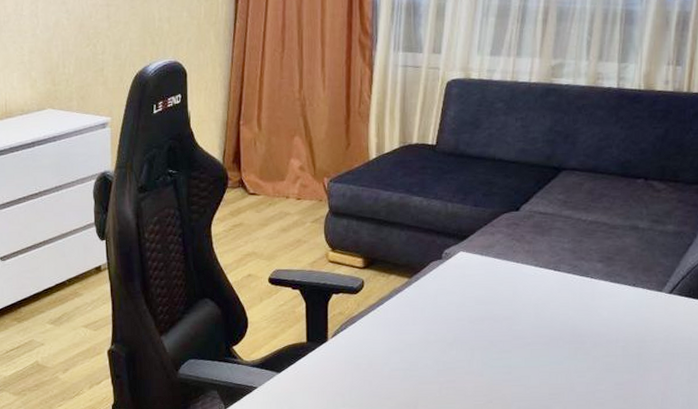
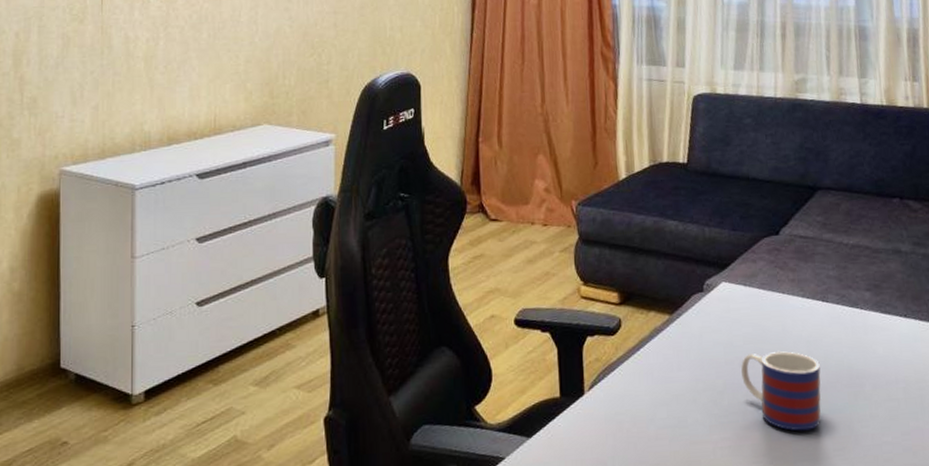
mug: none [471,312,545,378] -> present [741,351,822,431]

